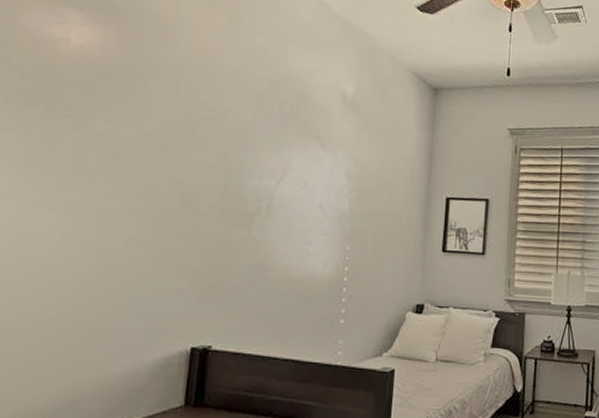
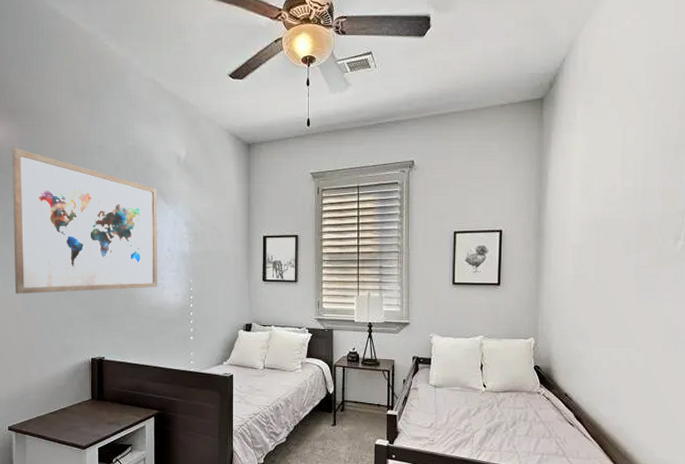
wall art: none [80,57,311,256] -> present [12,148,157,294]

